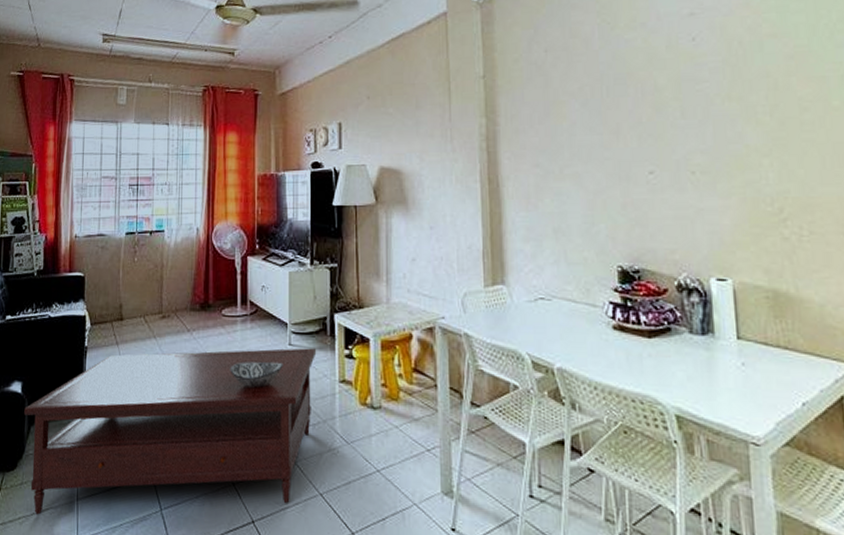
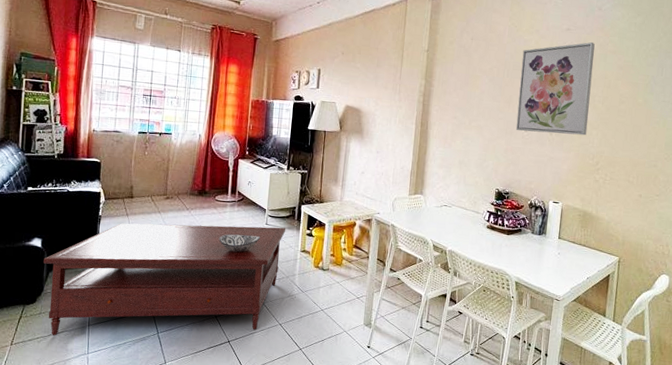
wall art: none [625,27,753,174] -> present [515,42,595,136]

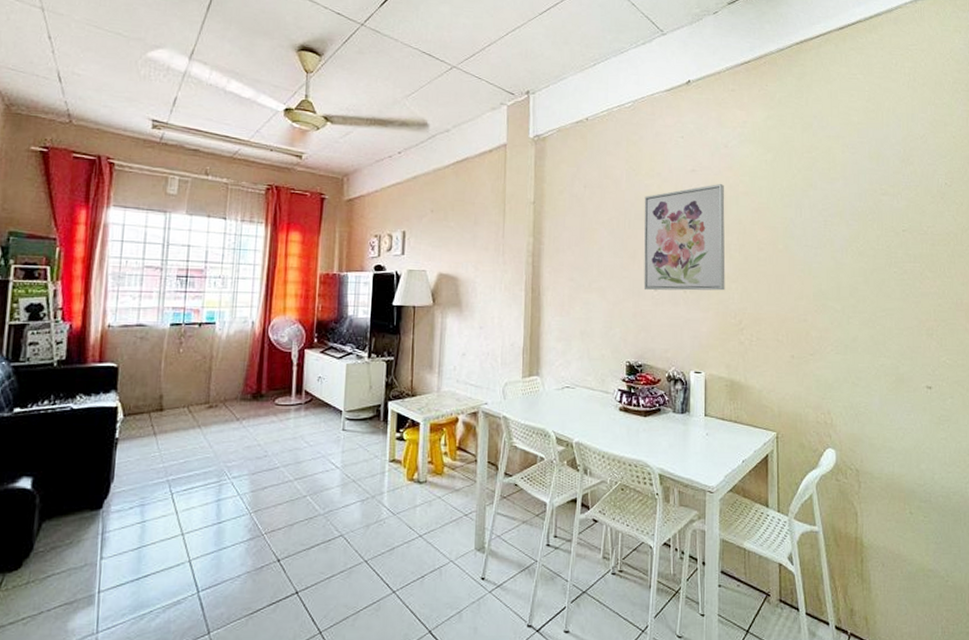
coffee table: present [43,223,286,336] -> none [34,432,370,613]
decorative bowl: present [219,234,260,253] -> none [281,446,336,470]

